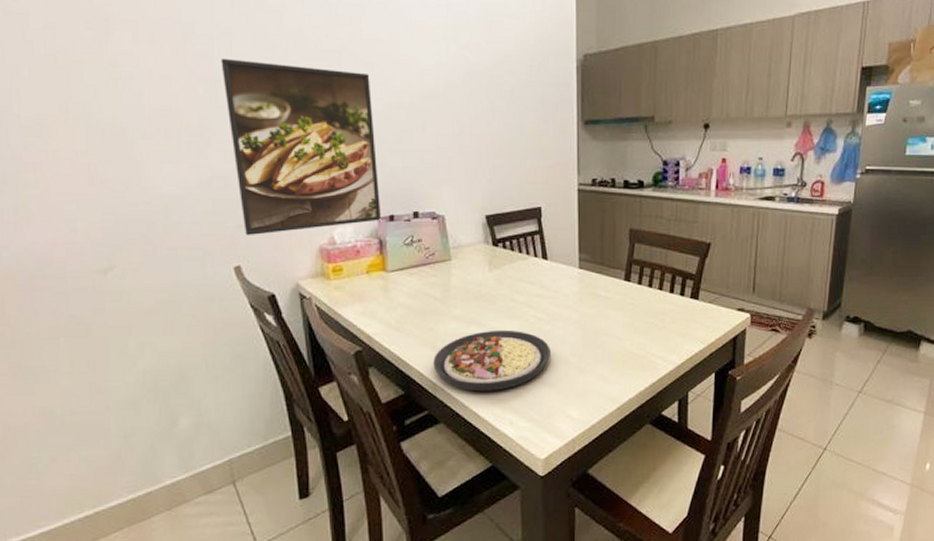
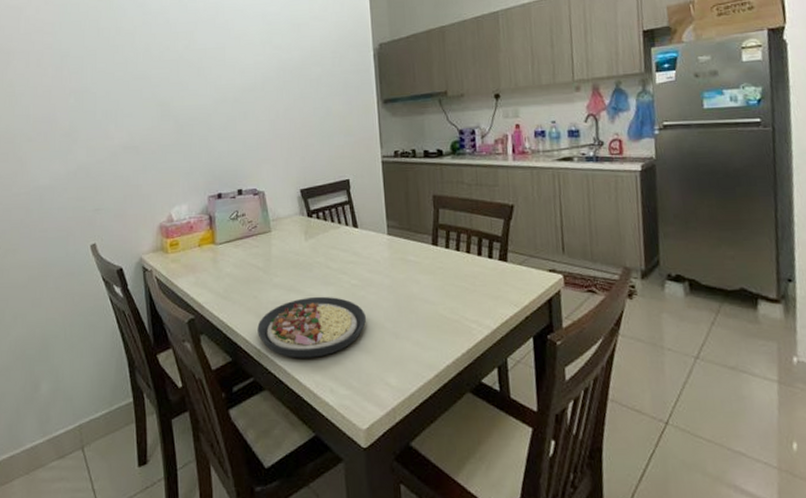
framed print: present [221,58,382,236] -> none [87,73,211,218]

